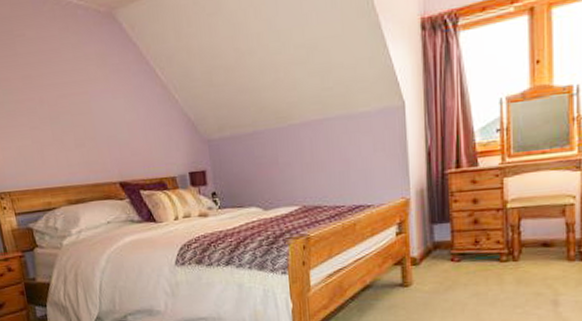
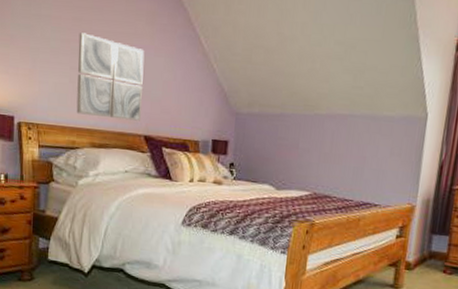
wall art: none [31,89,112,174] -> present [76,32,145,121]

